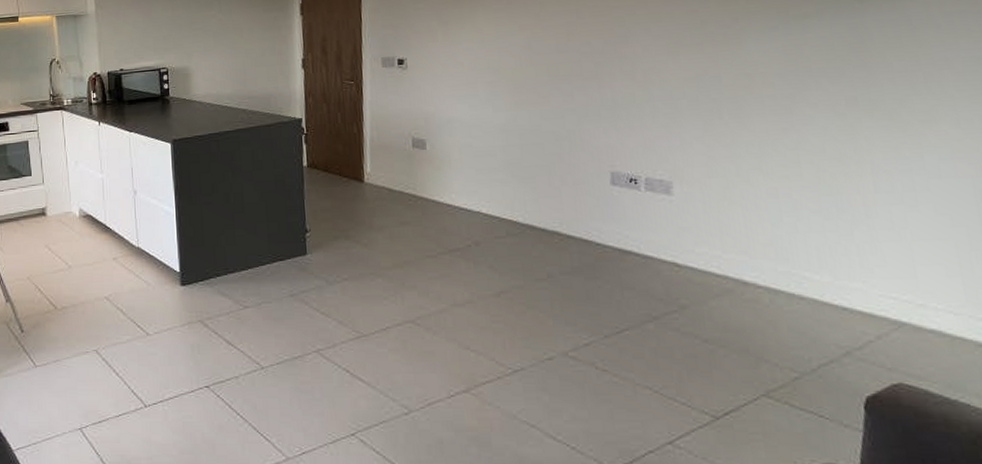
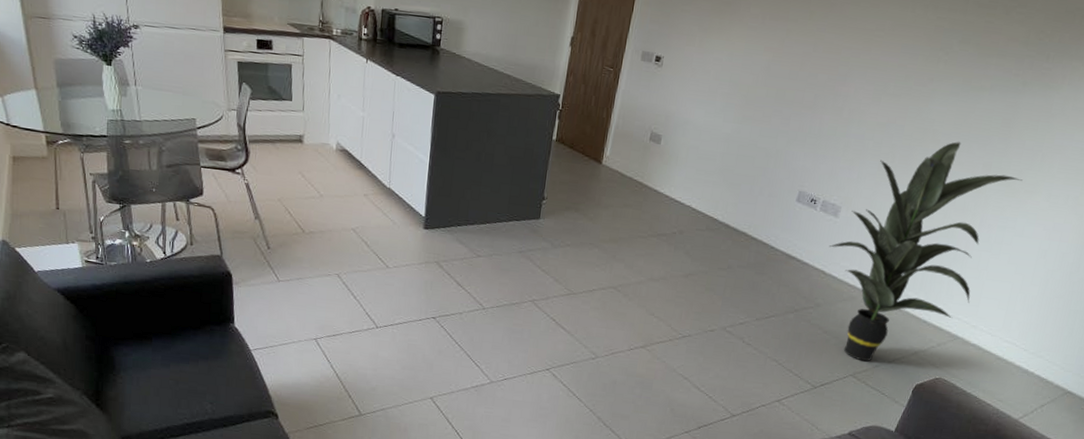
indoor plant: none [671,80,910,374] -> present [828,142,1023,362]

